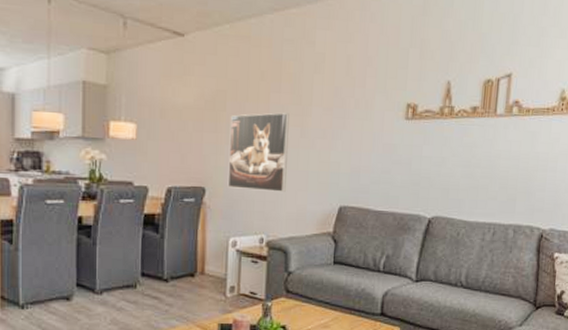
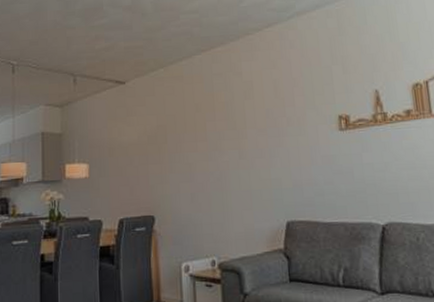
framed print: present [227,112,289,192] -> none [172,138,231,214]

